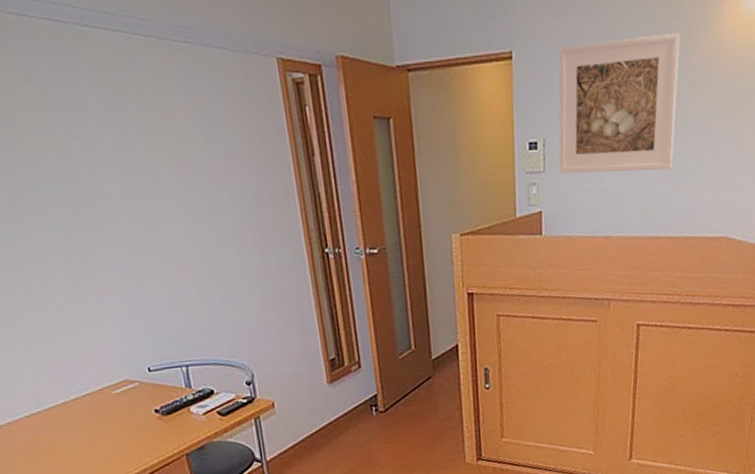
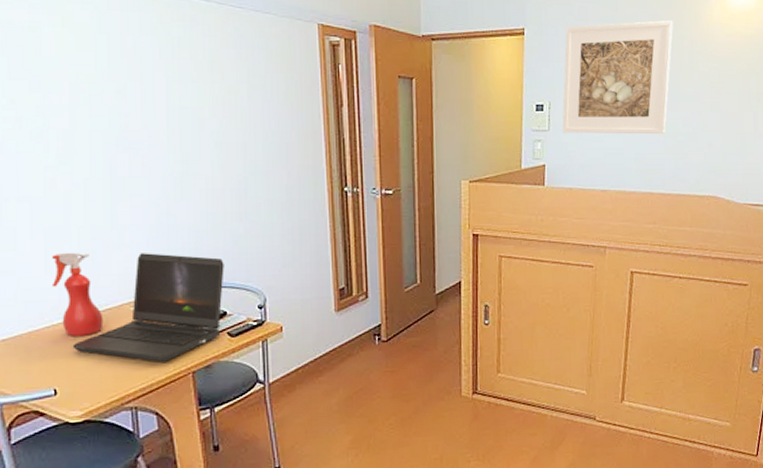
spray bottle: none [19,335,86,425] -> present [51,252,104,336]
laptop computer: none [56,332,209,446] -> present [72,253,224,362]

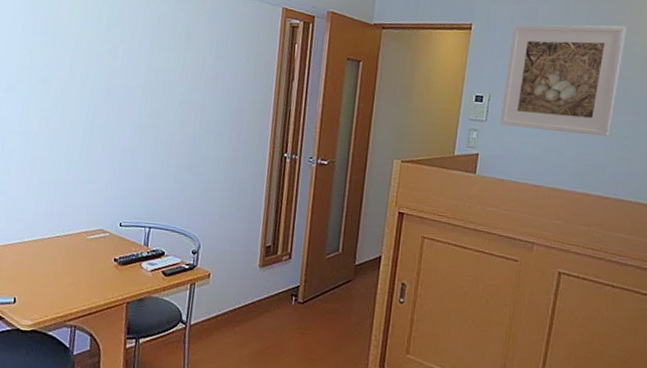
spray bottle: present [51,252,104,336] -> none [29,181,64,255]
laptop computer: present [72,253,224,362] -> none [35,190,170,289]

